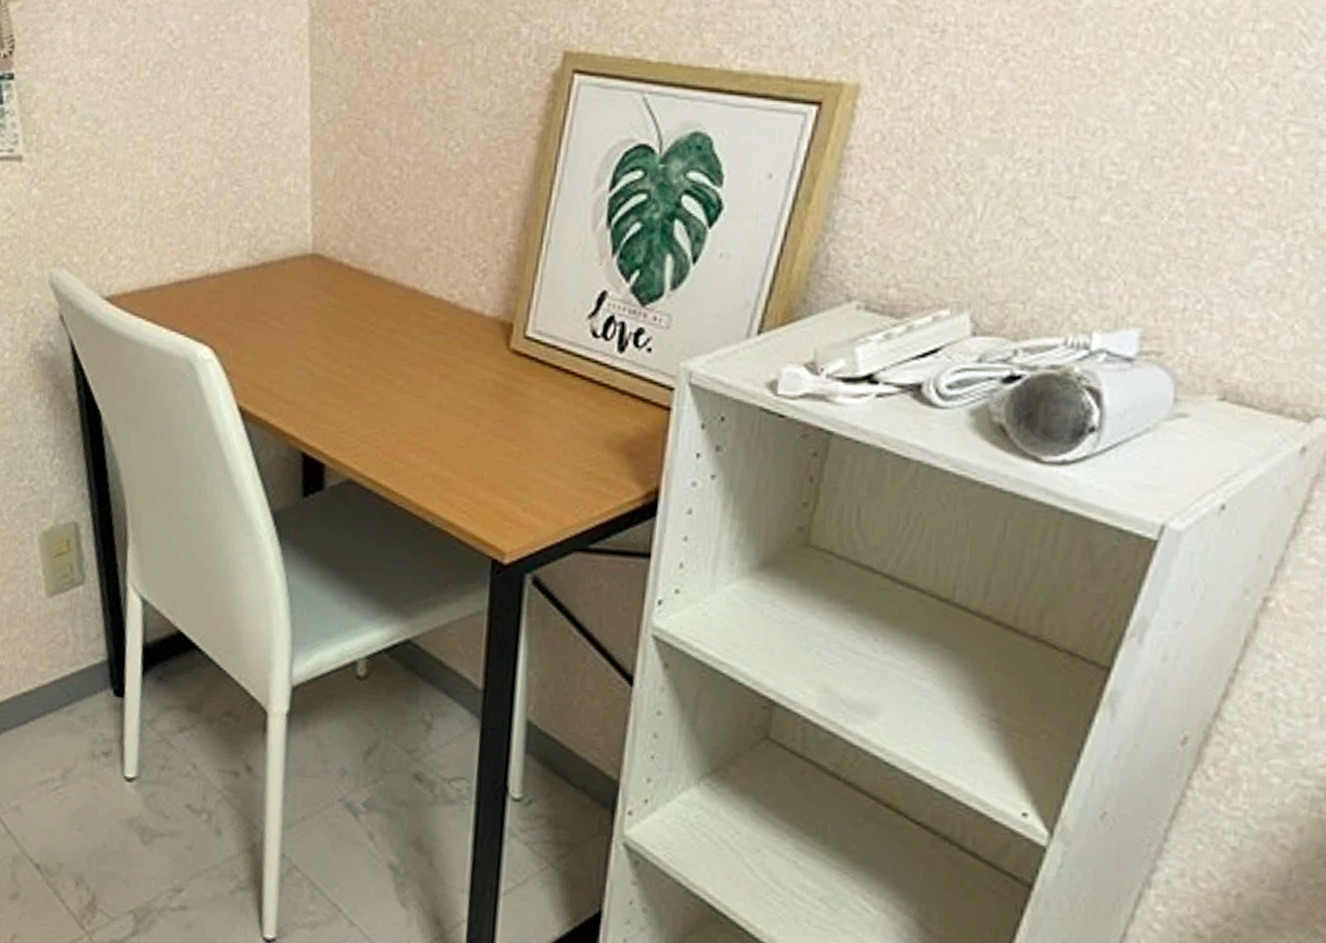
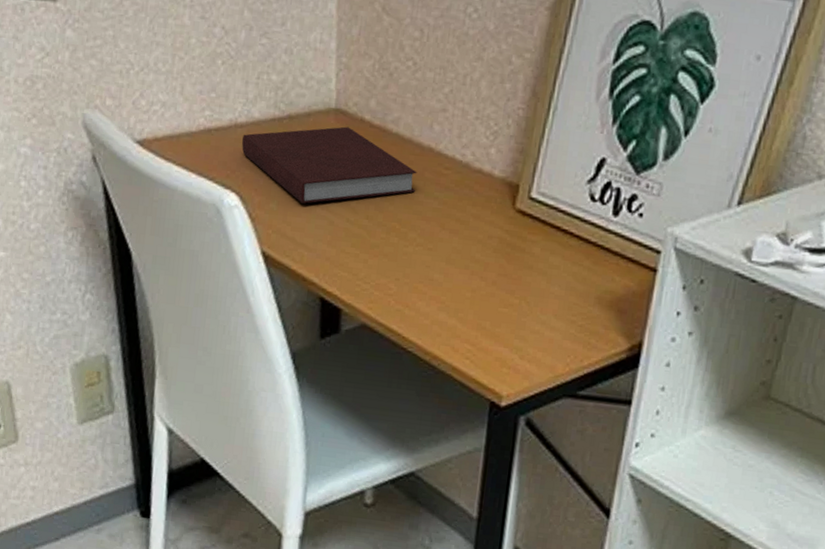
notebook: none [214,272,402,354] -> present [242,126,417,204]

